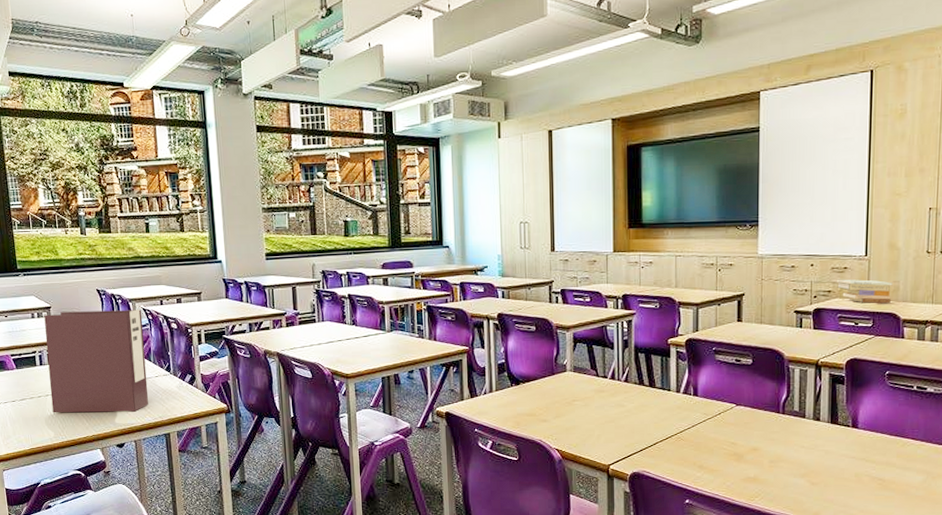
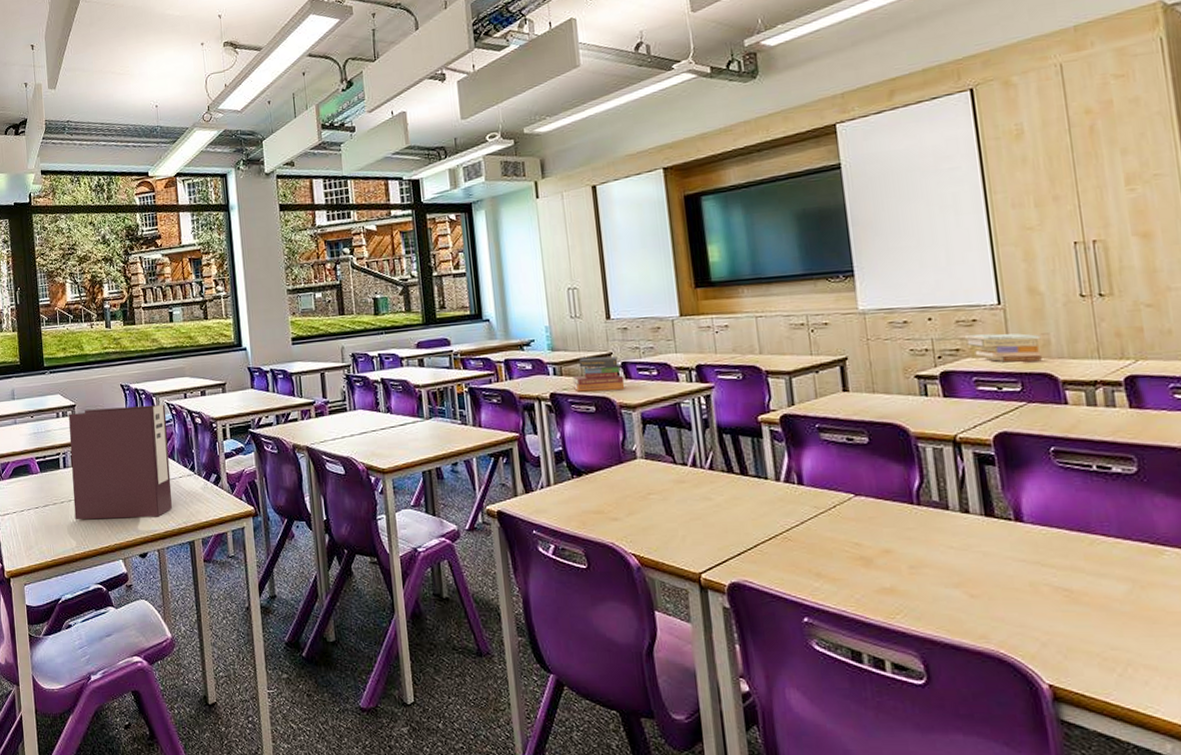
books: none [517,283,562,314] -> present [571,356,625,392]

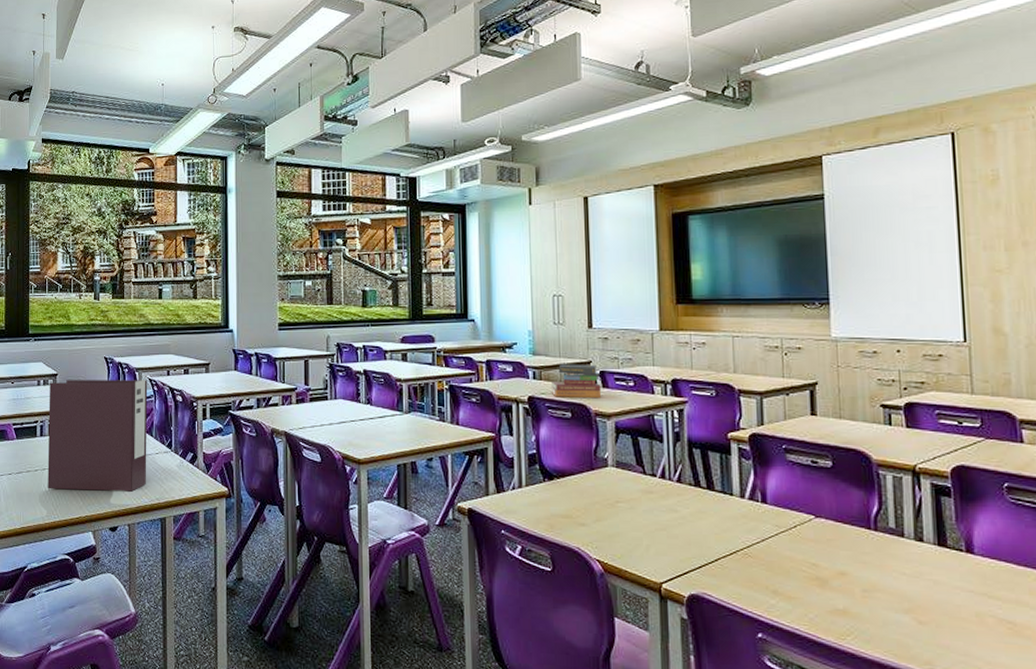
books: present [964,333,1042,363] -> none [930,368,1002,400]

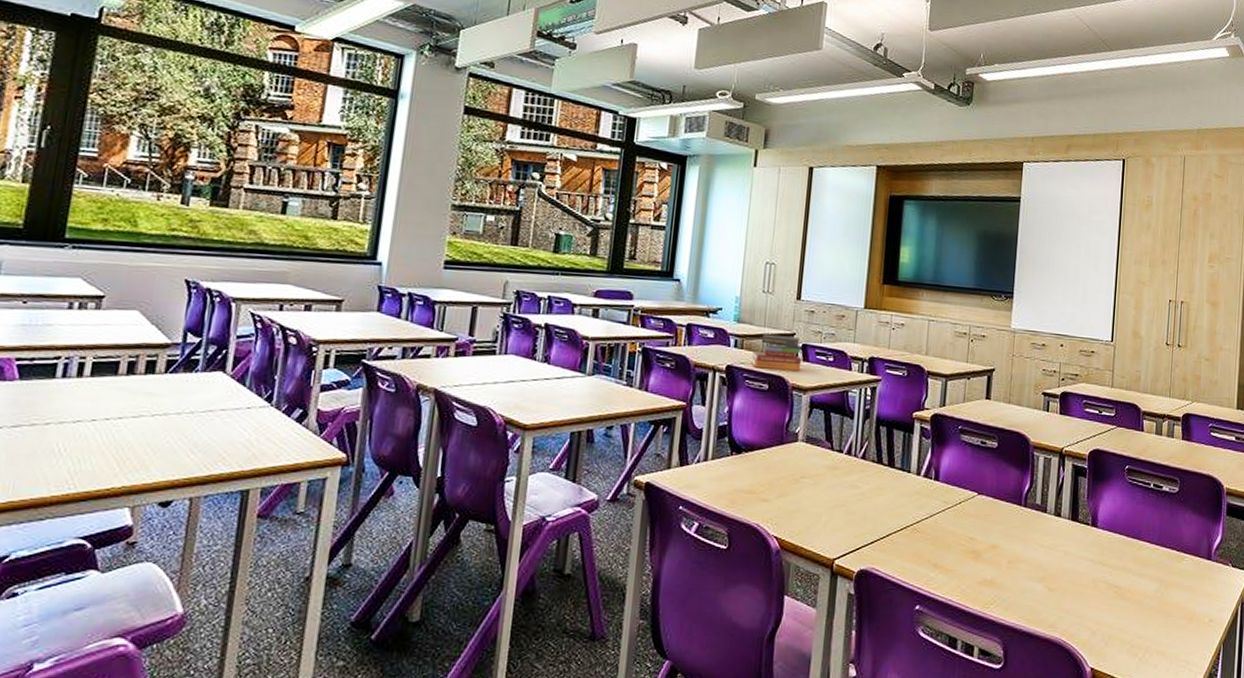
binder: present [48,378,148,492] -> none [63,305,249,456]

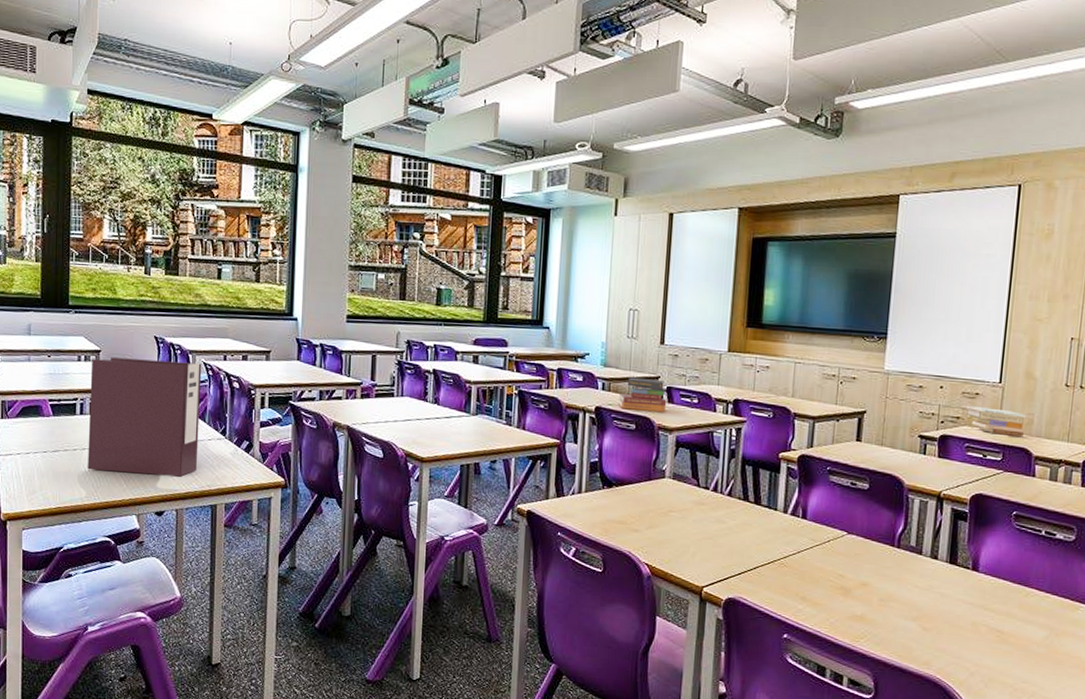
binder: none [63,305,249,456] -> present [87,357,202,477]
books: none [1083,363,1135,394] -> present [966,405,1027,438]

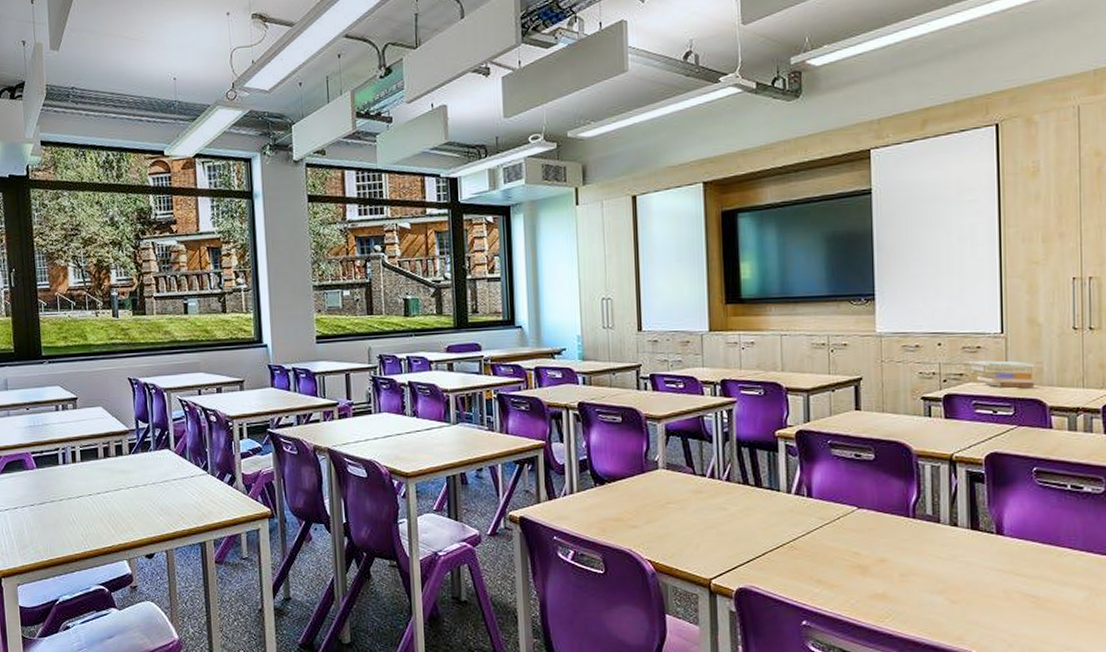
binder: present [87,357,202,477] -> none [69,399,183,519]
books: present [618,377,667,413] -> none [600,368,652,402]

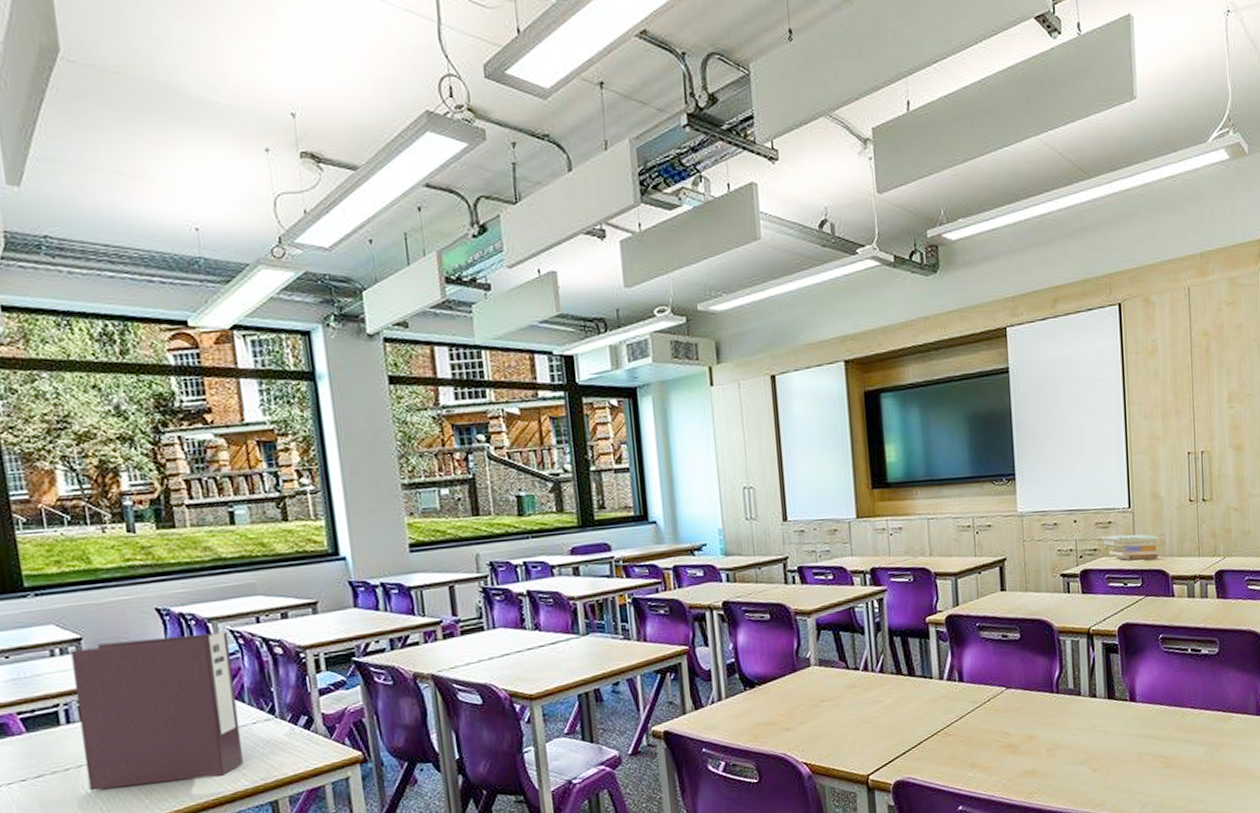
binder: none [69,399,183,519] -> present [70,630,243,791]

